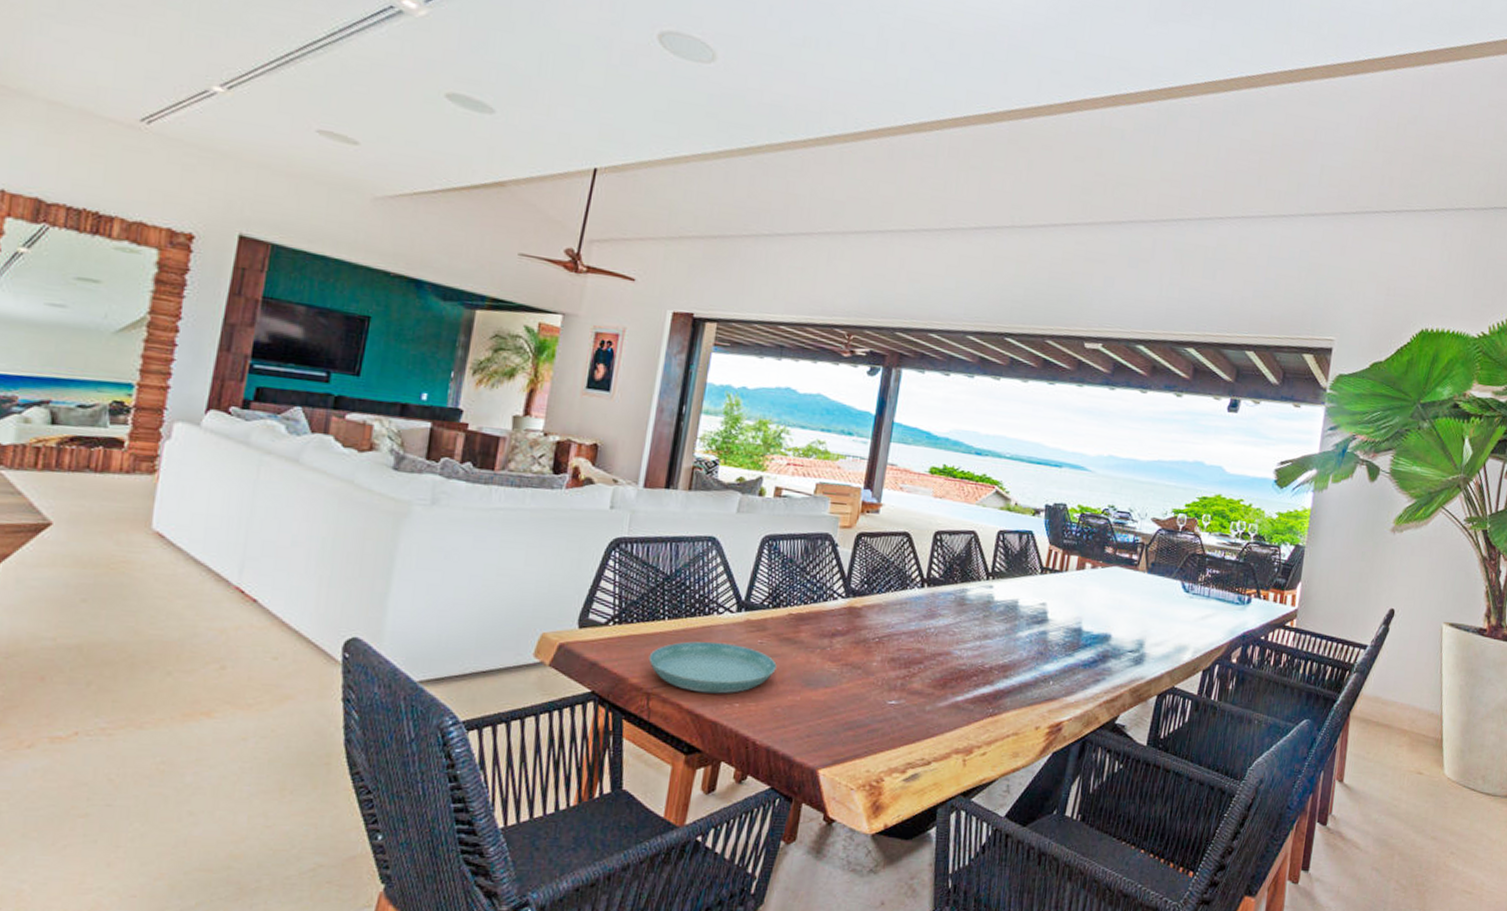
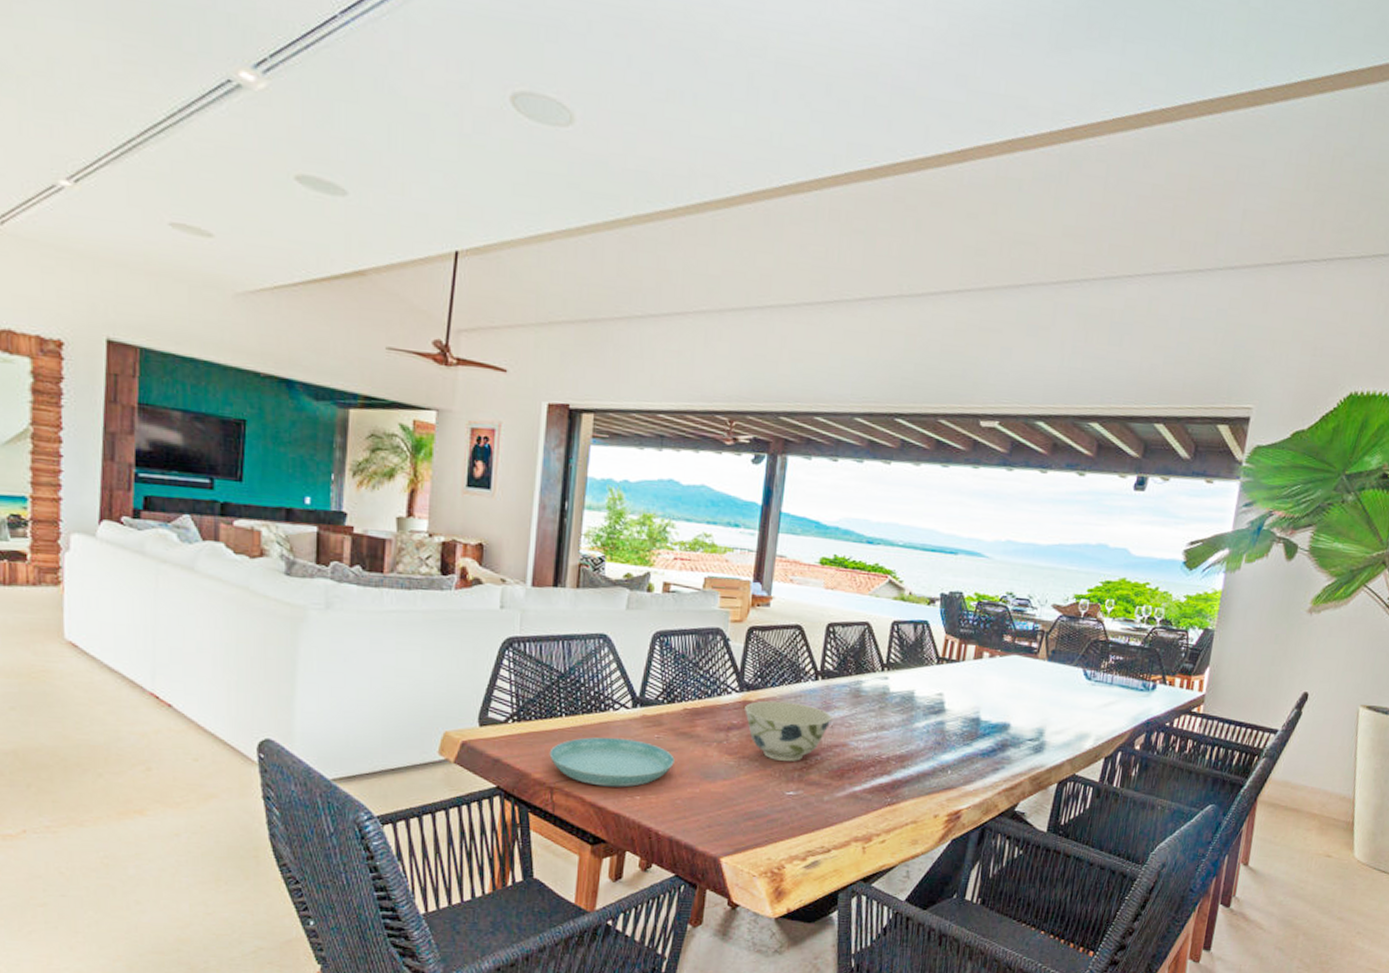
bowl: none [850,607,937,670] -> present [745,700,832,762]

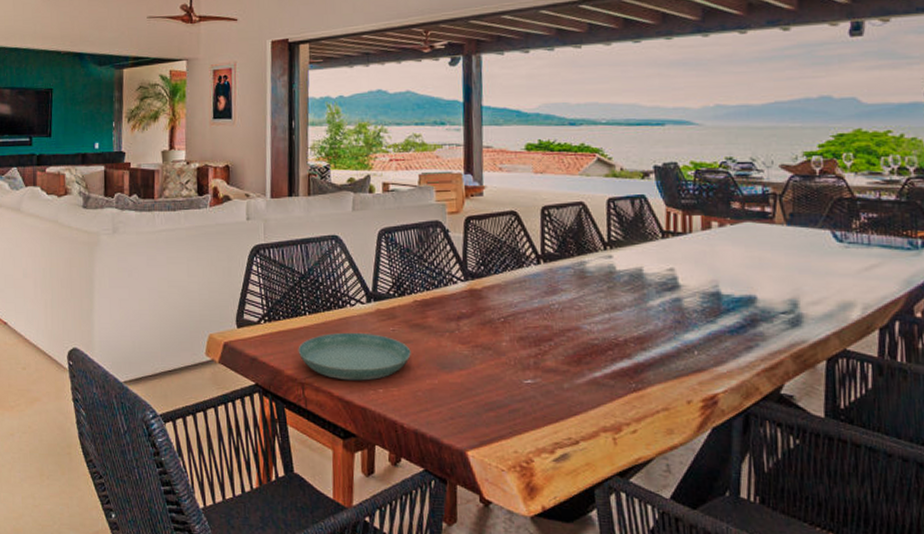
bowl: present [745,700,832,762] -> none [472,287,560,349]

